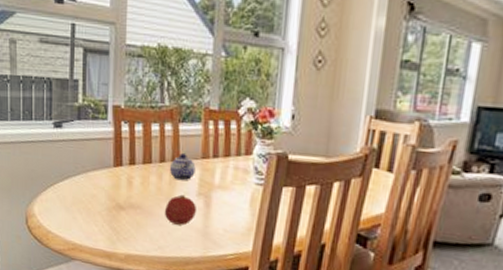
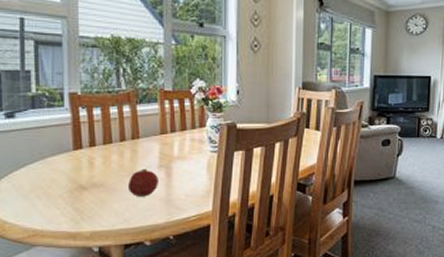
teapot: present [170,153,196,181] -> none [131,132,155,156]

